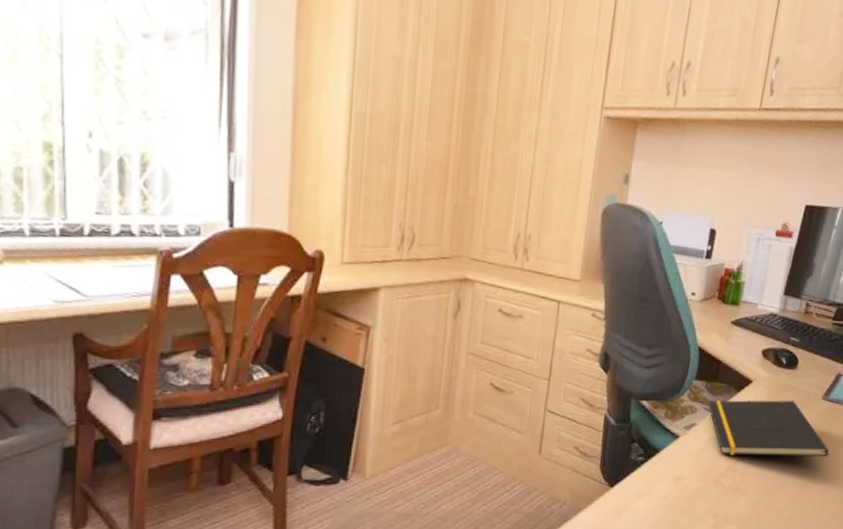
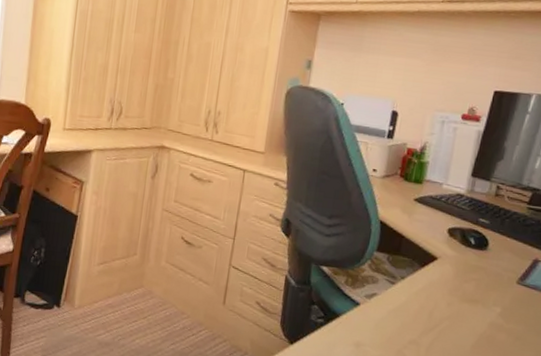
notepad: present [708,400,829,457] -> none [390,272,526,344]

